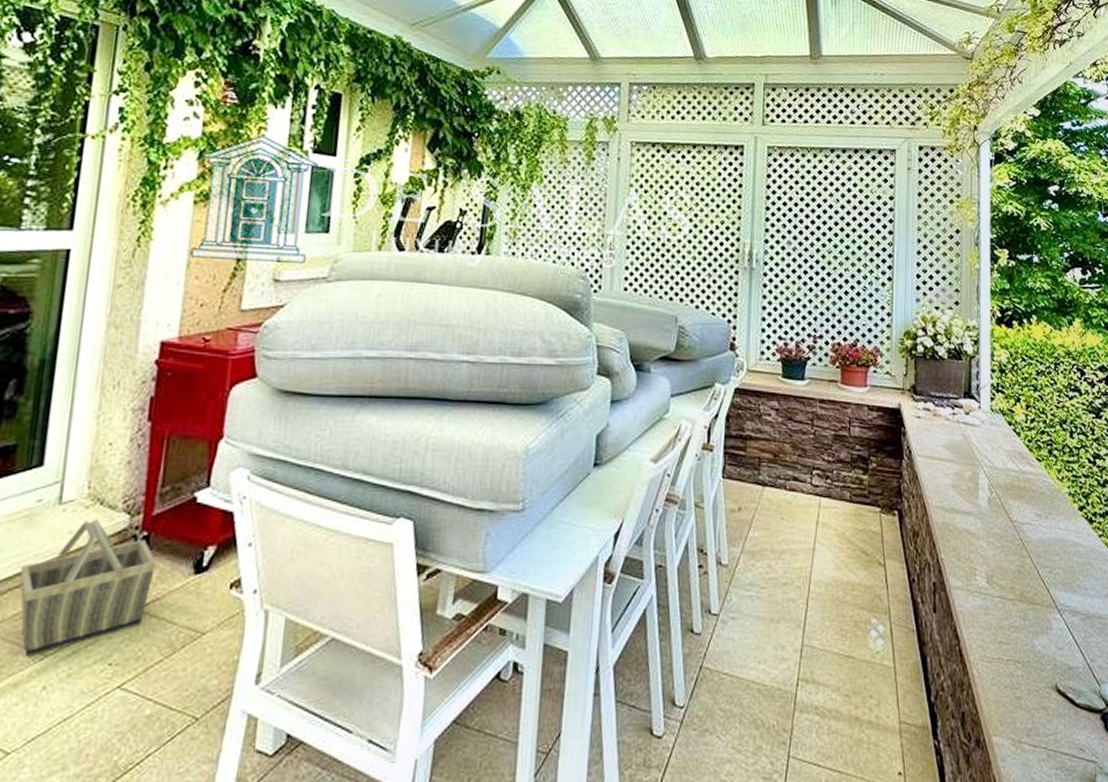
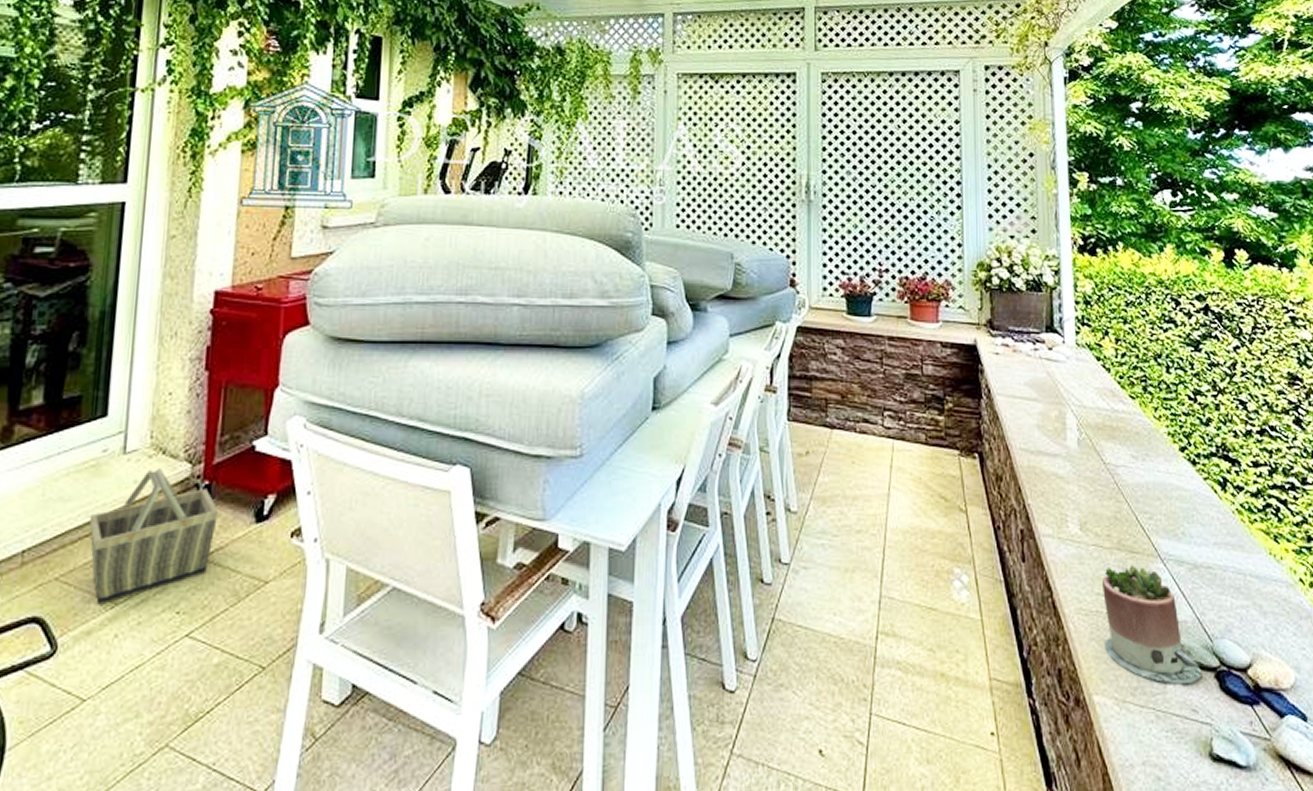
succulent planter: none [1004,615,1090,726] -> present [1101,564,1202,685]

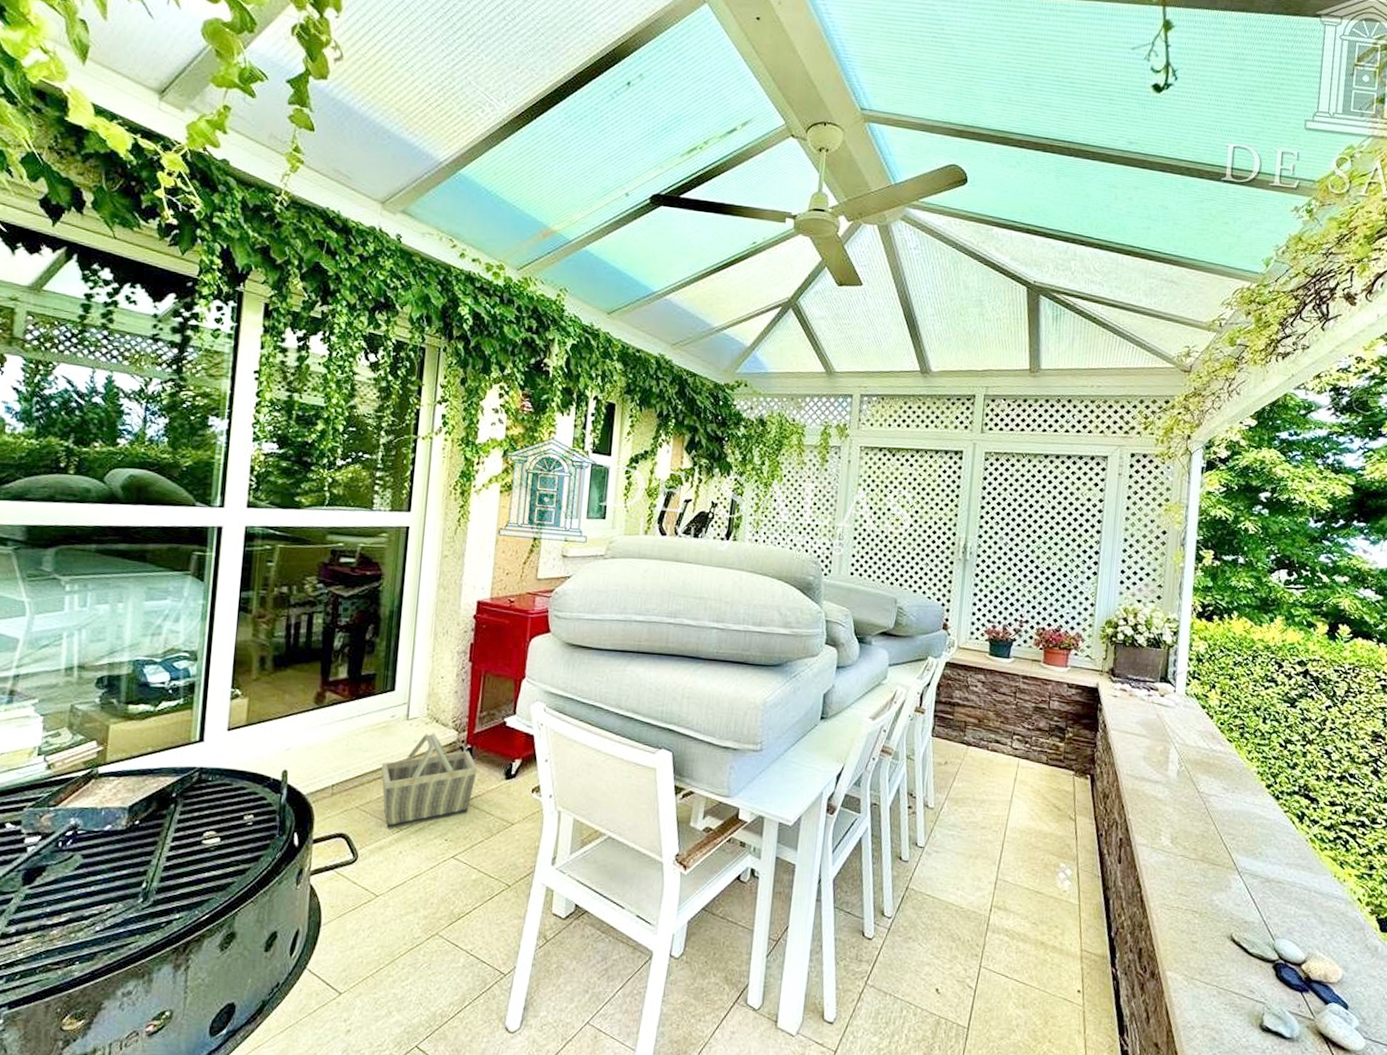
succulent planter: present [1101,564,1202,685] -> none [1181,874,1262,971]

